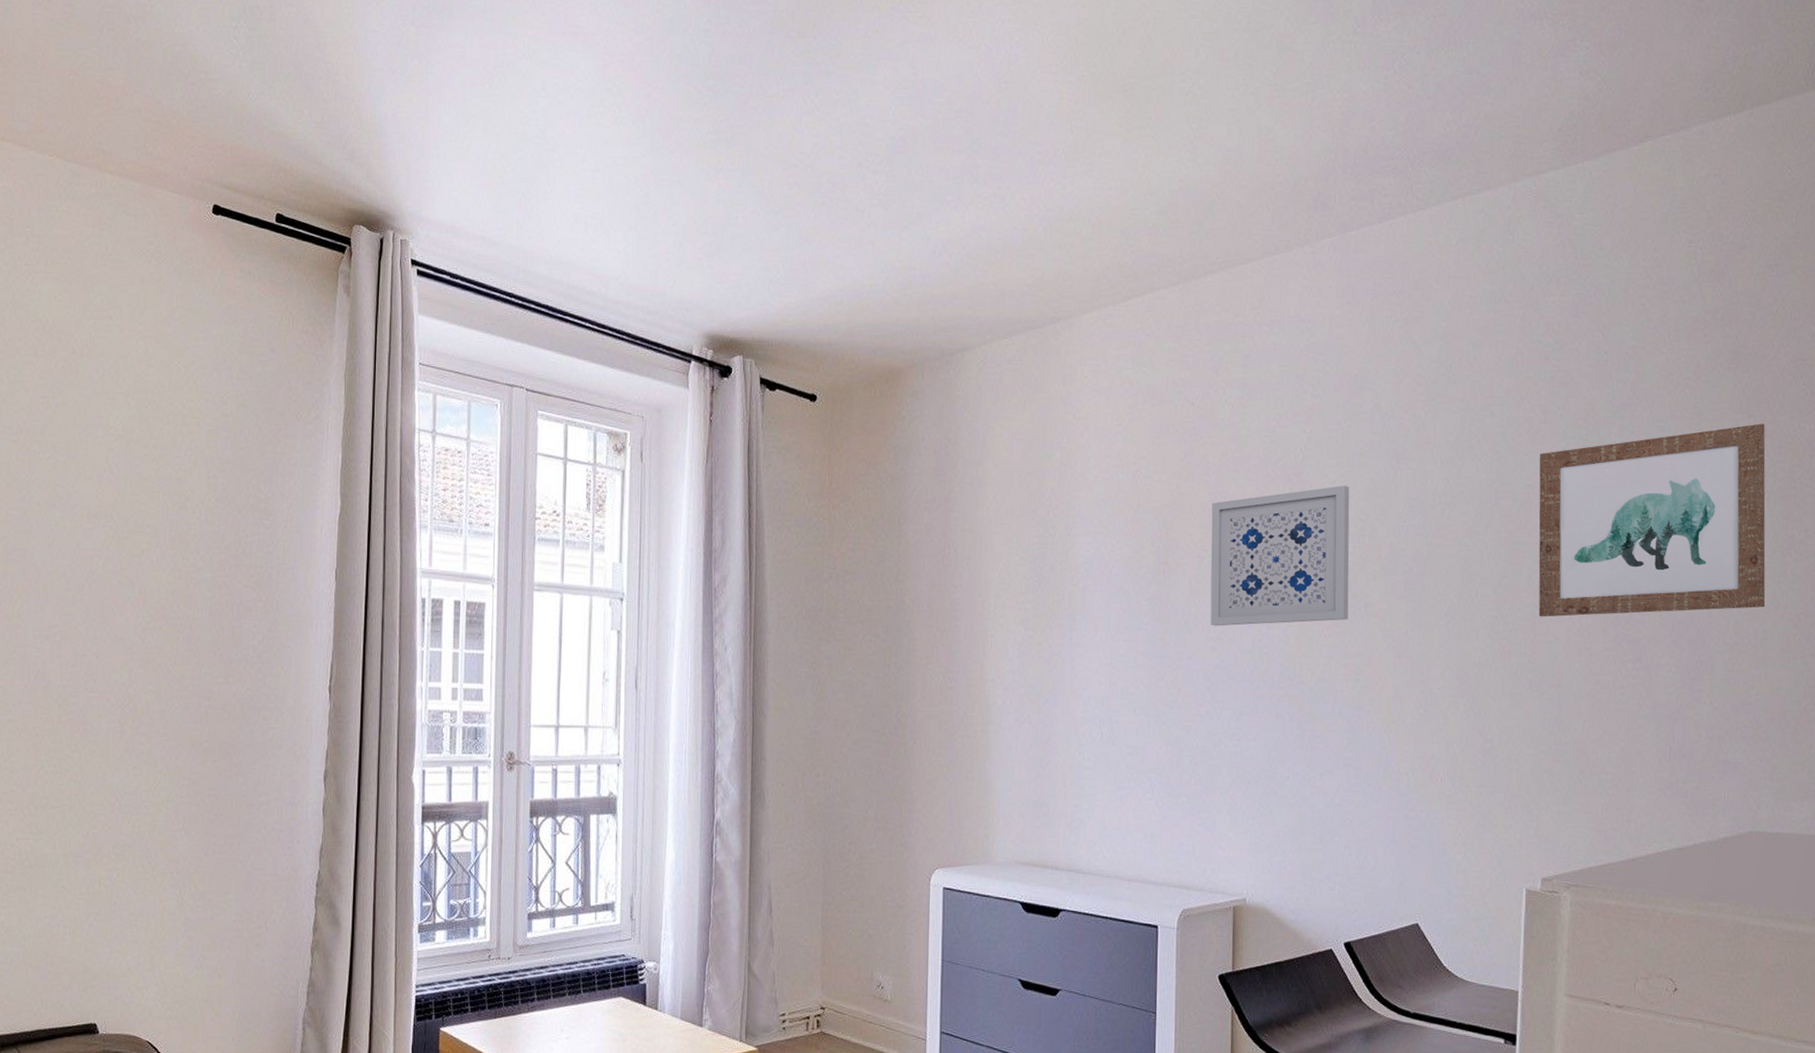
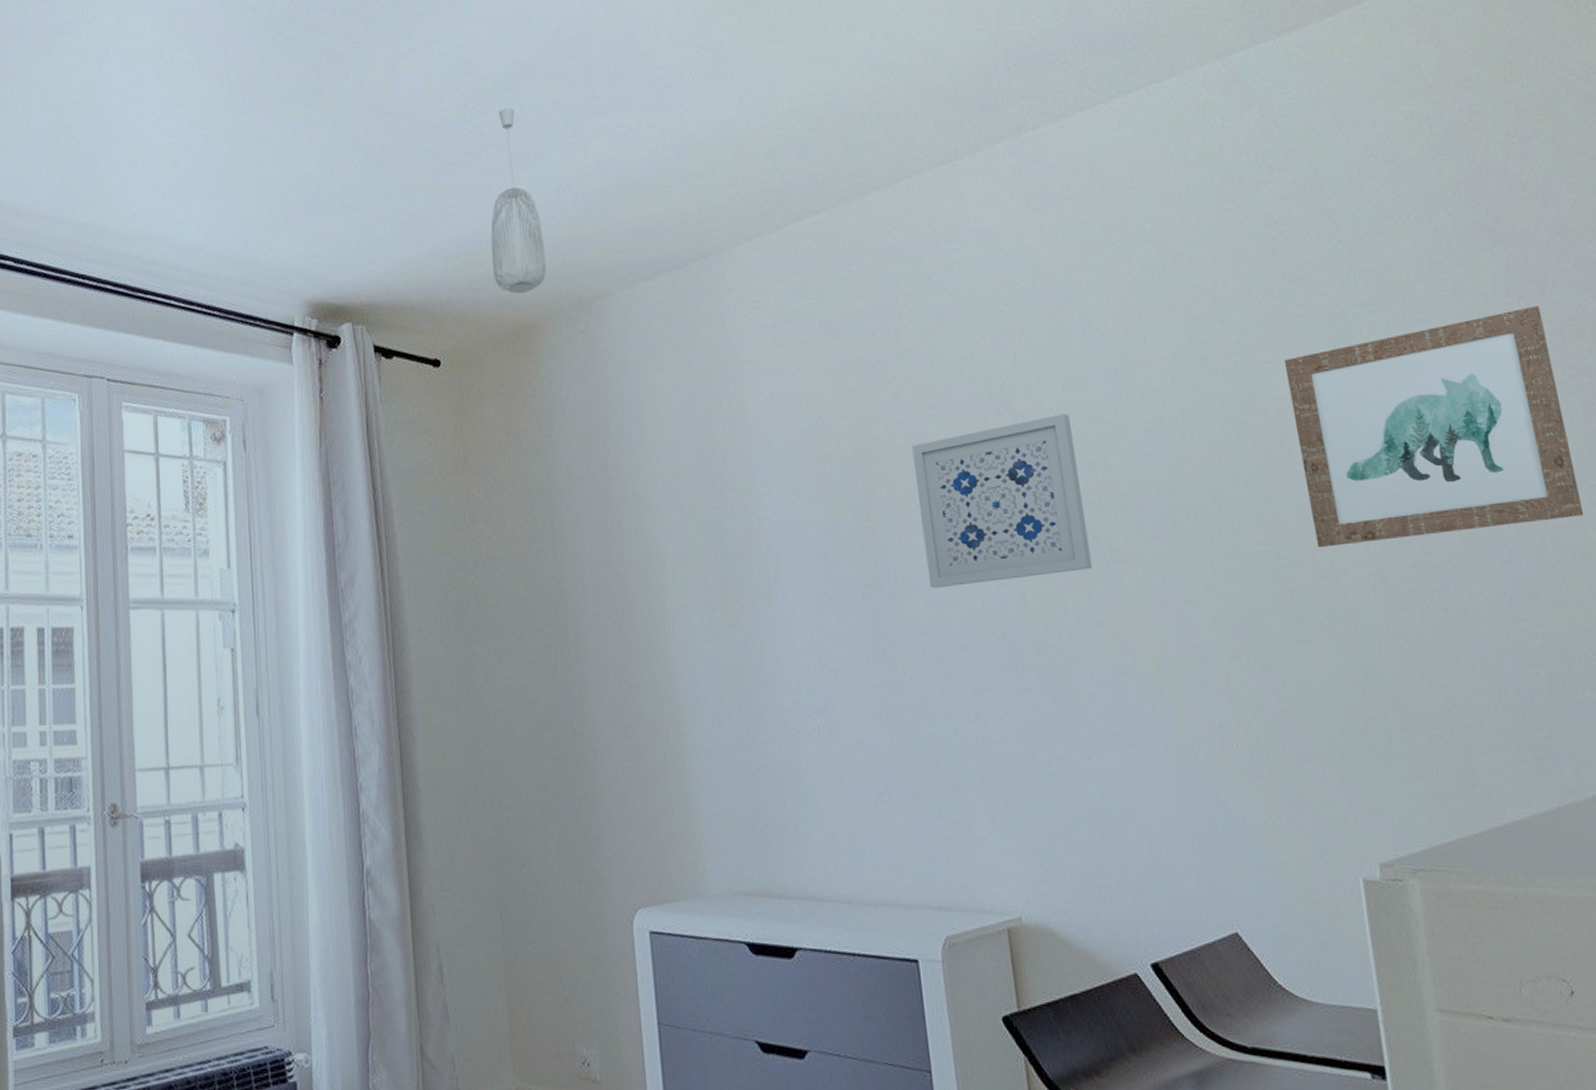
pendant light: none [870,170,918,342] -> present [490,107,547,294]

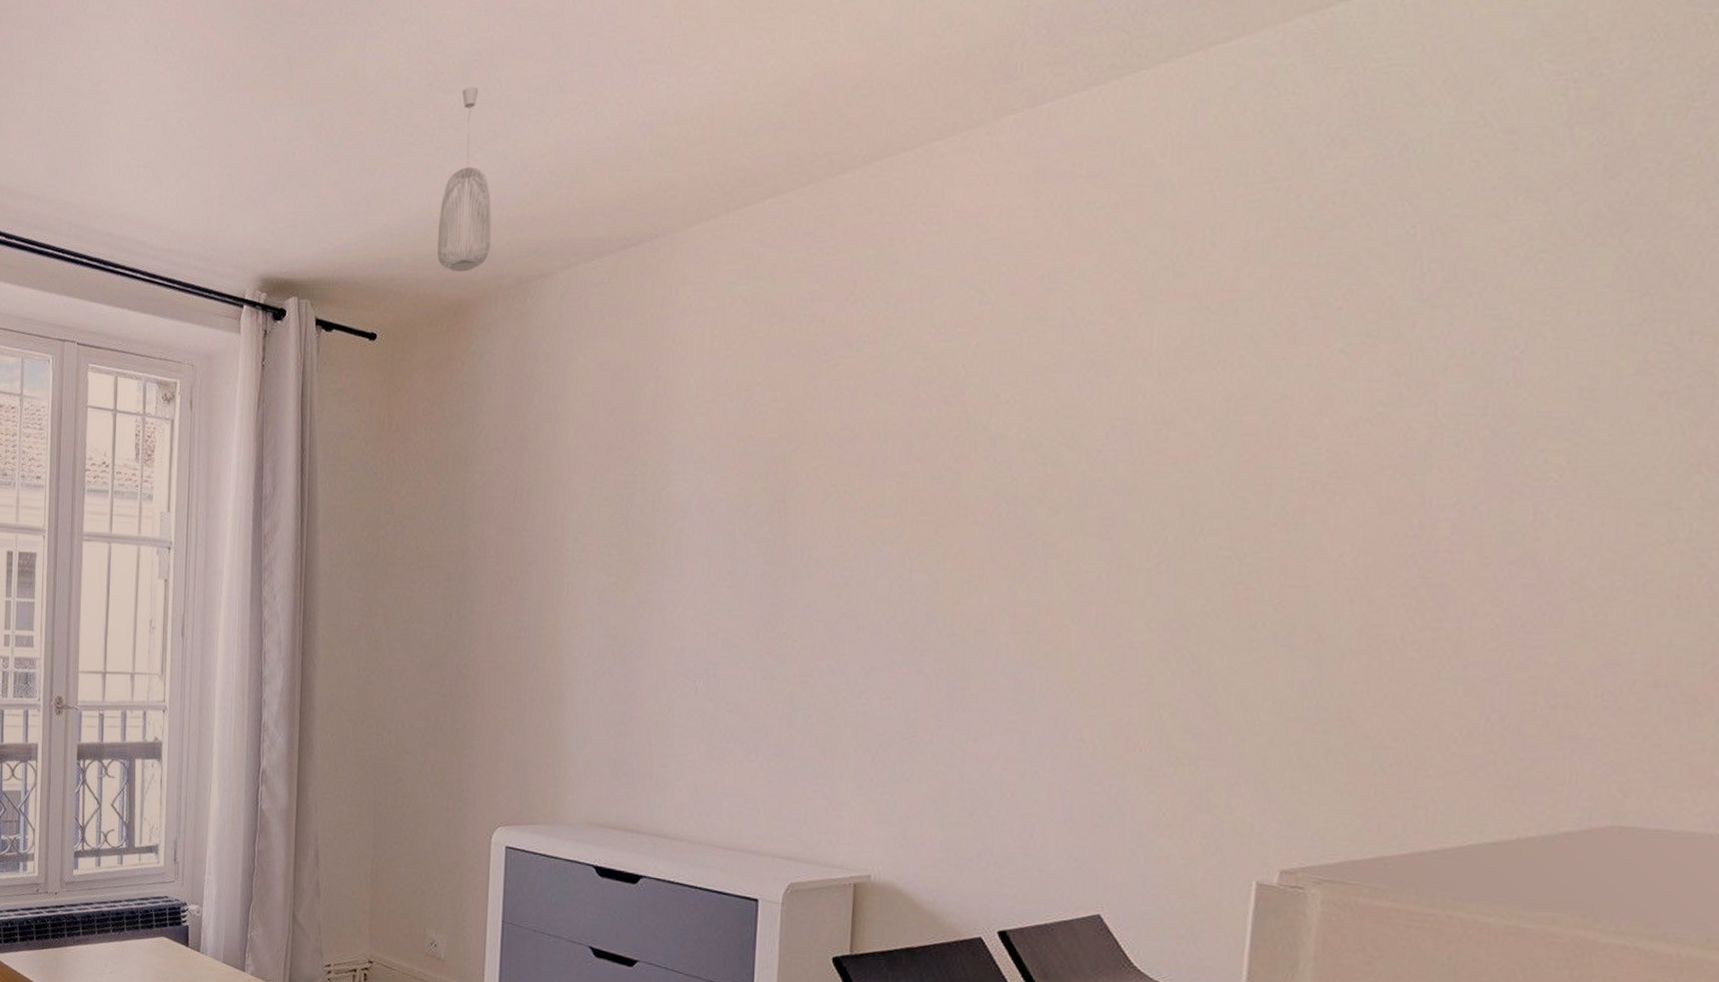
wall art: present [911,414,1092,589] -> none [835,406,1028,571]
wall art: present [1284,306,1584,548] -> none [1292,303,1669,557]

